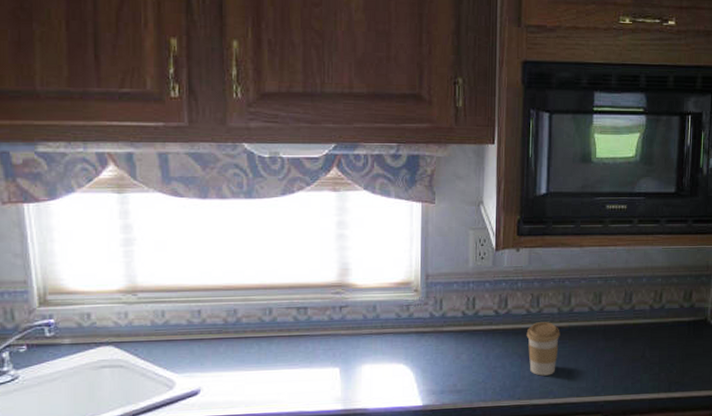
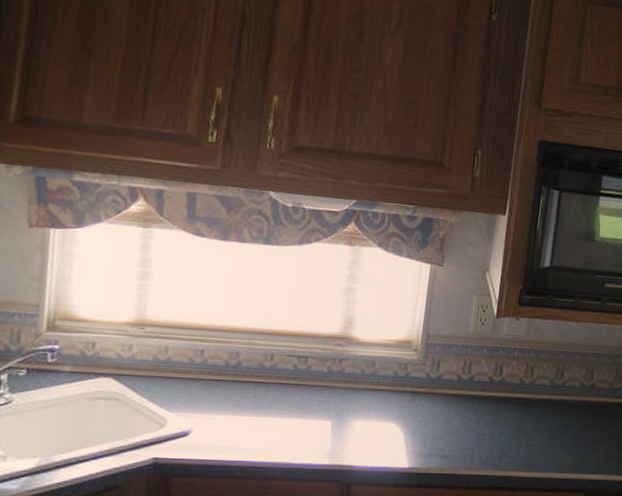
coffee cup: present [526,322,560,376] -> none [517,393,551,448]

